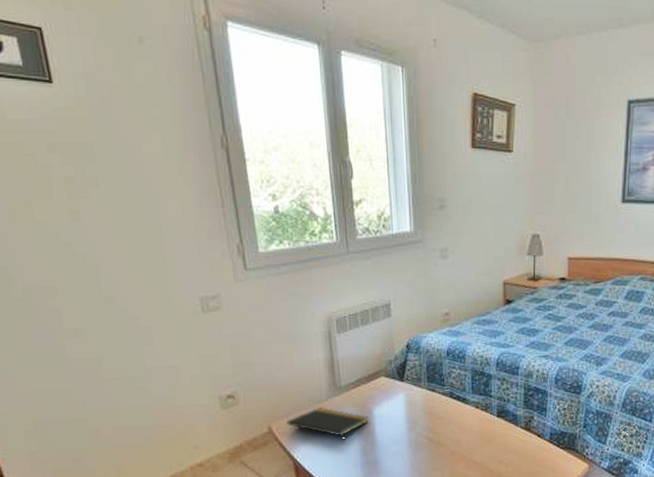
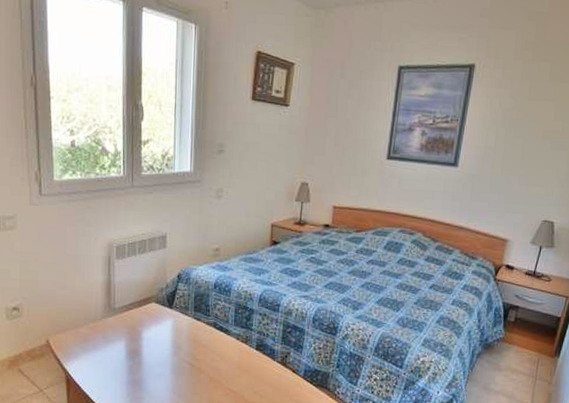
notepad: present [286,407,369,444] -> none [63,325,138,362]

